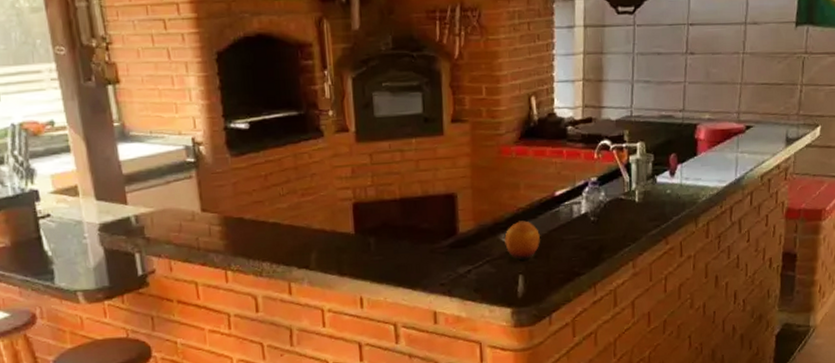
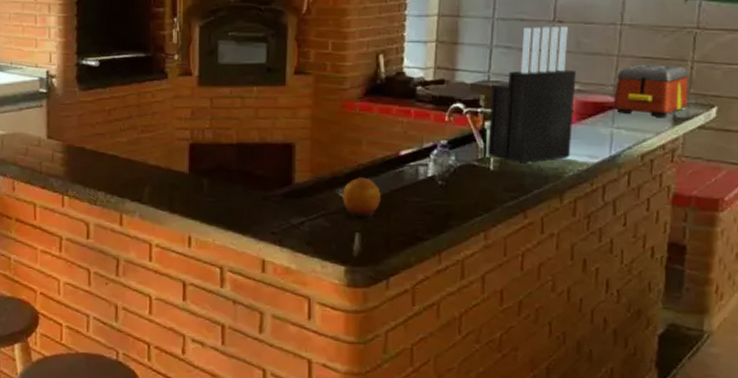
knife block: none [632,57,706,192] -> present [488,26,576,163]
toaster: none [737,89,799,140] -> present [613,64,689,117]

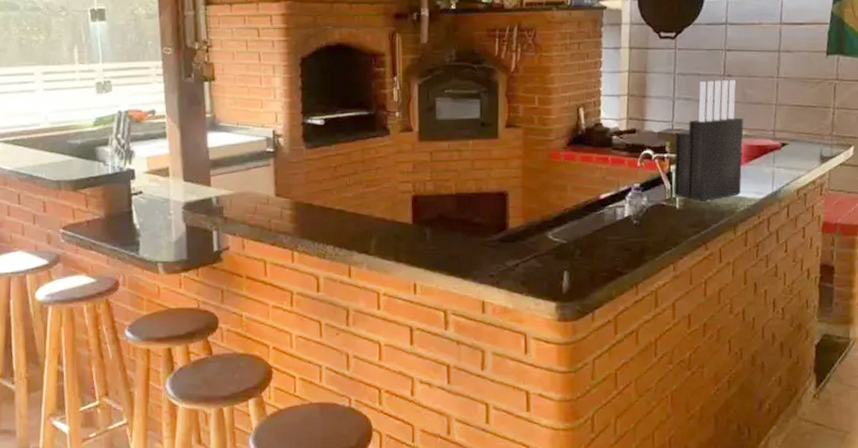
fruit: present [342,177,381,218] -> none [551,220,585,258]
toaster: present [613,64,689,117] -> none [773,111,832,157]

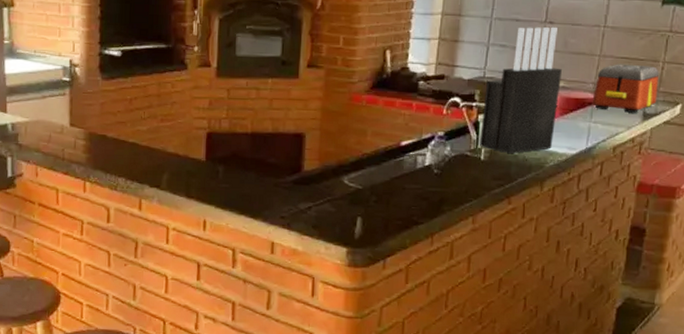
toaster: none [773,111,832,157] -> present [592,64,660,113]

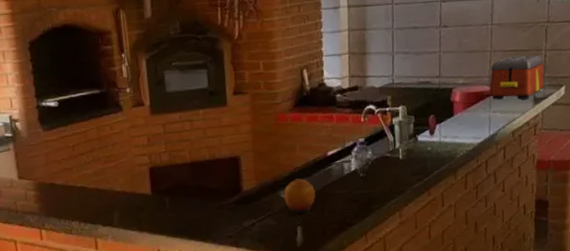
fruit: none [347,166,382,204] -> present [284,178,316,214]
knife block: present [480,26,562,153] -> none [395,29,461,150]

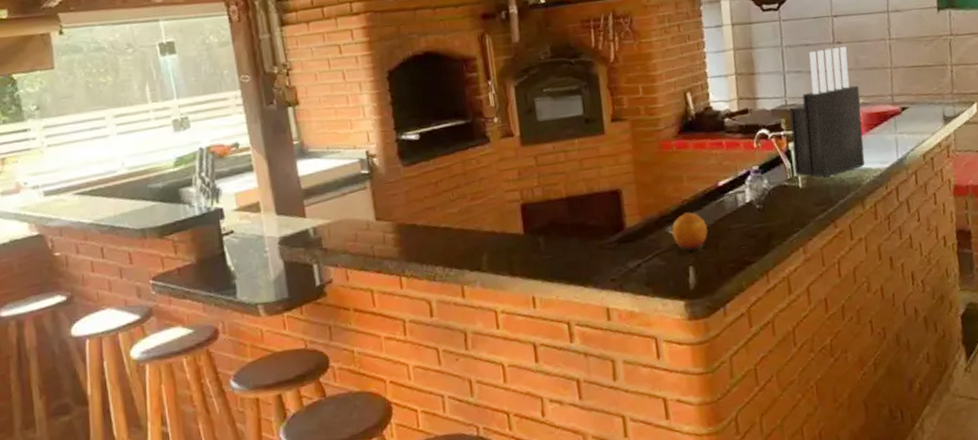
knife block: none [395,29,461,150] -> present [789,46,865,177]
toaster: present [489,55,544,100] -> none [892,70,954,120]

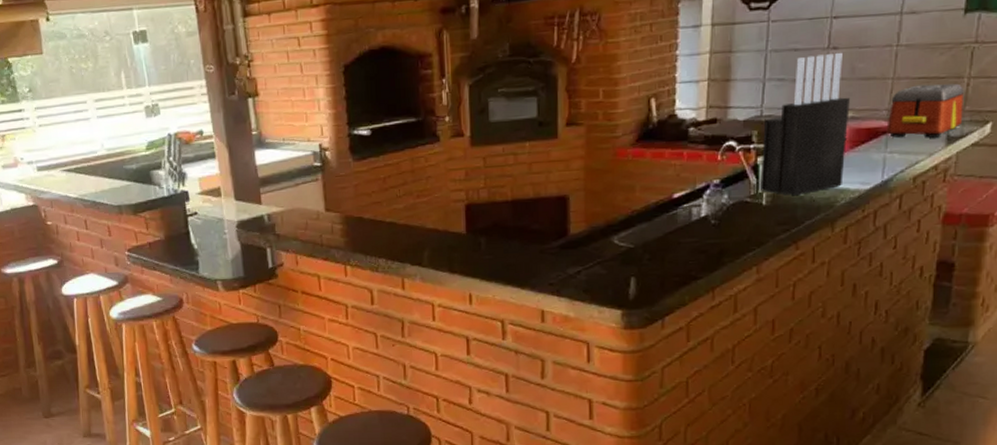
fruit: present [672,212,708,252] -> none [617,223,655,263]
toaster: none [892,70,954,120] -> present [886,83,965,138]

